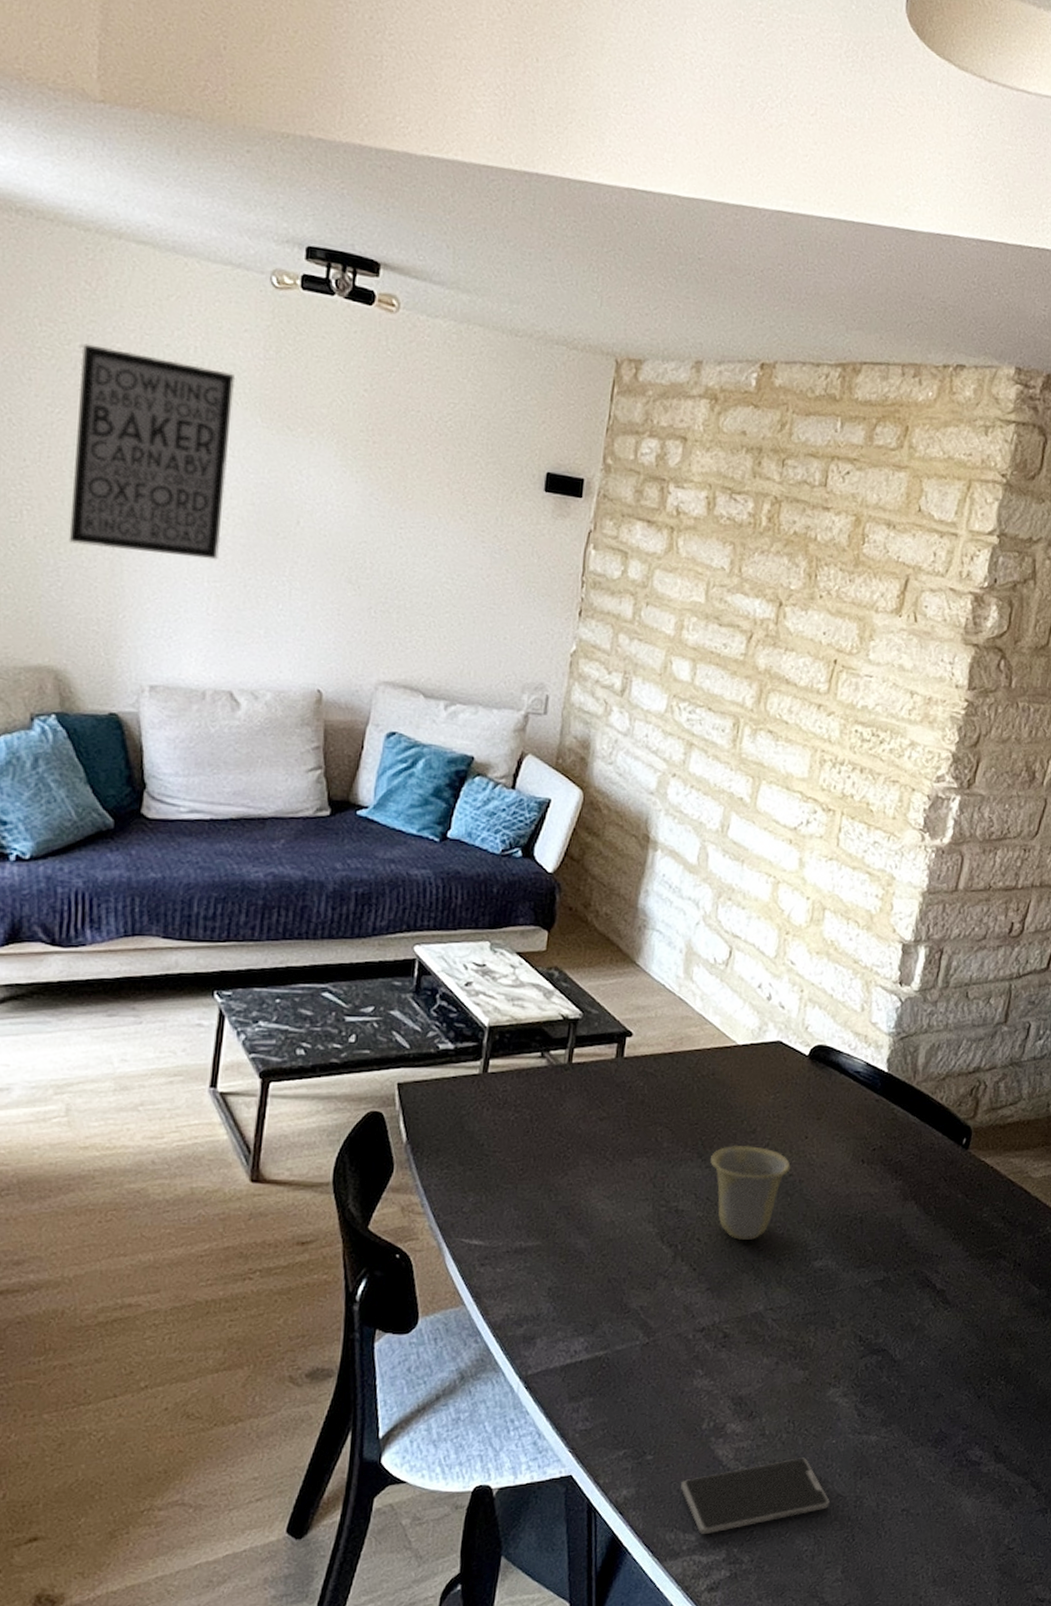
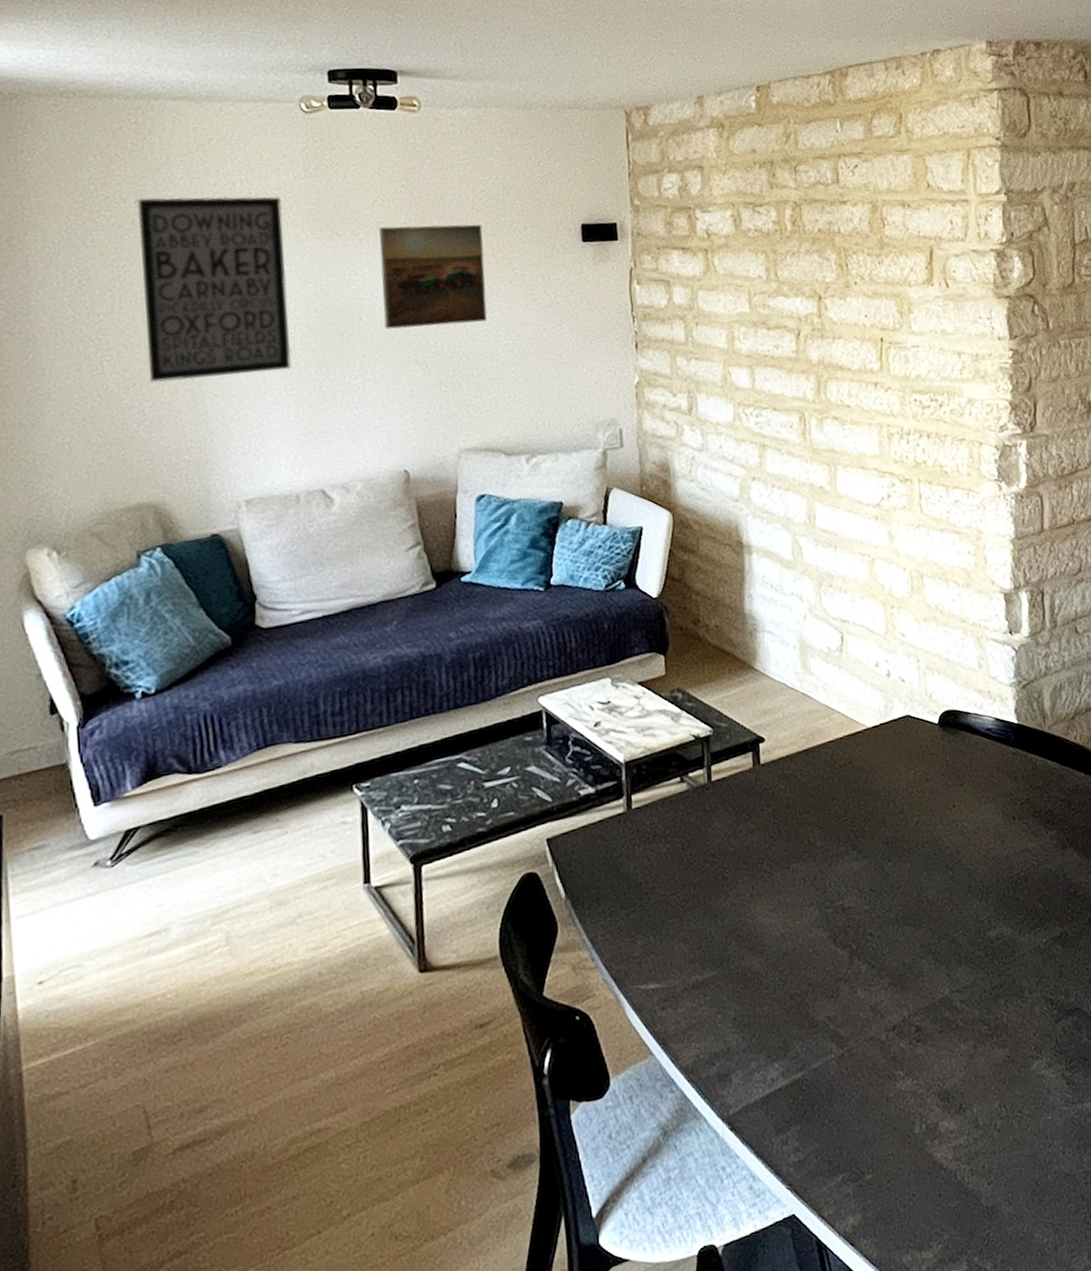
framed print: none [322,430,442,553] -> present [379,224,487,329]
smartphone: present [681,1457,830,1534] -> none [906,1141,1060,1249]
cup: present [710,1145,791,1240] -> none [865,825,945,926]

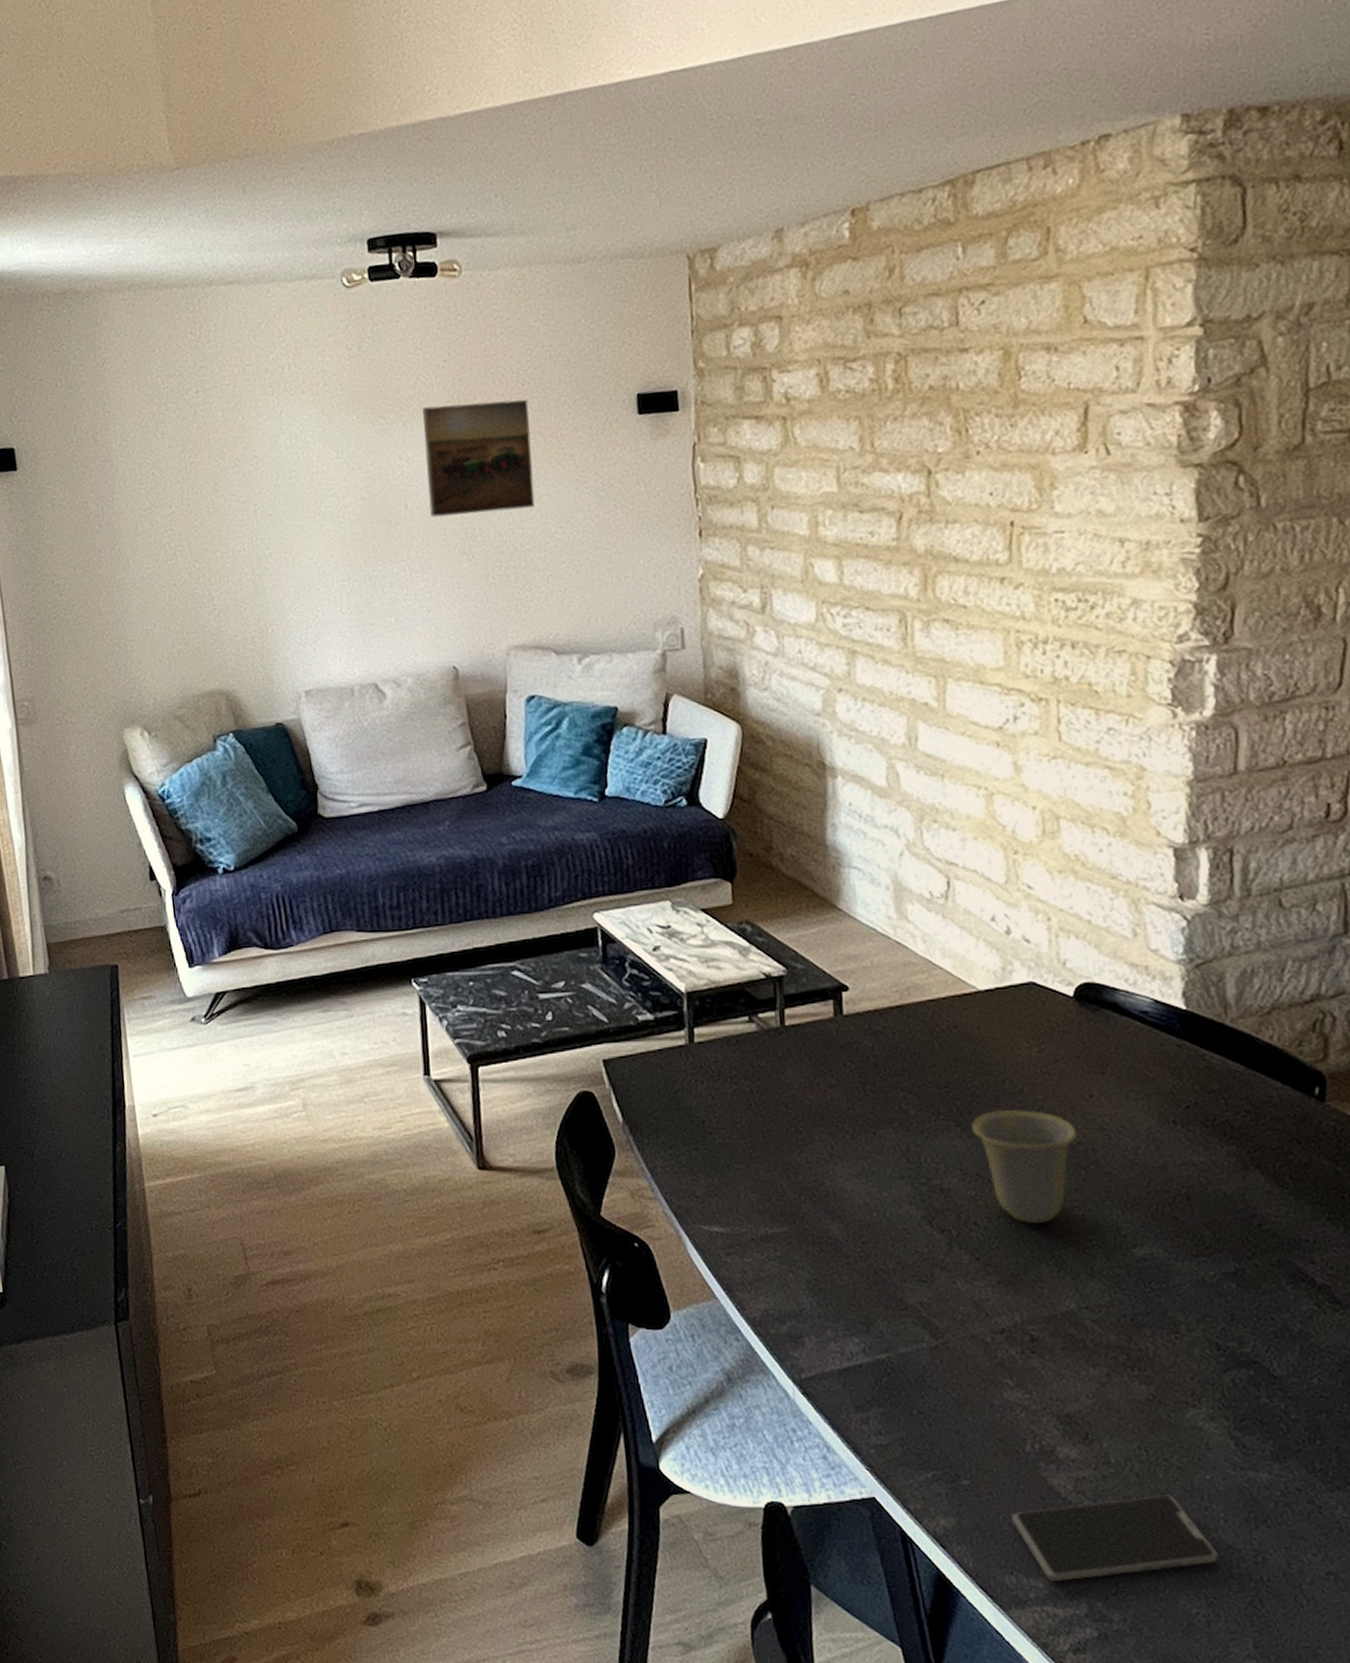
wall art: present [137,196,292,382] -> none [197,379,342,573]
cup: none [865,825,945,926] -> present [972,1108,1078,1223]
smartphone: none [906,1141,1060,1249] -> present [1012,1495,1218,1581]

